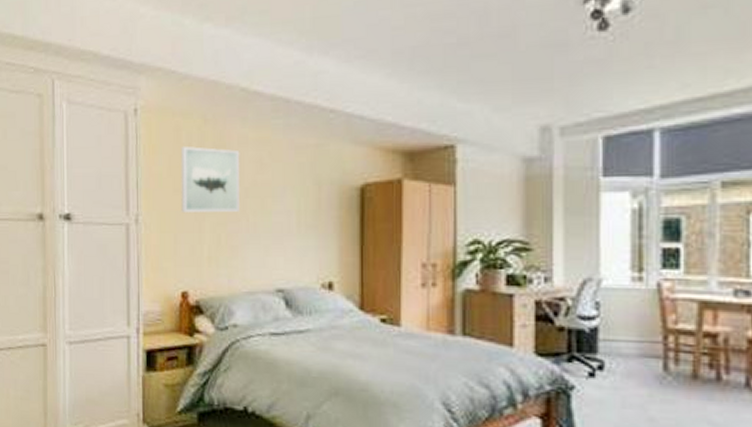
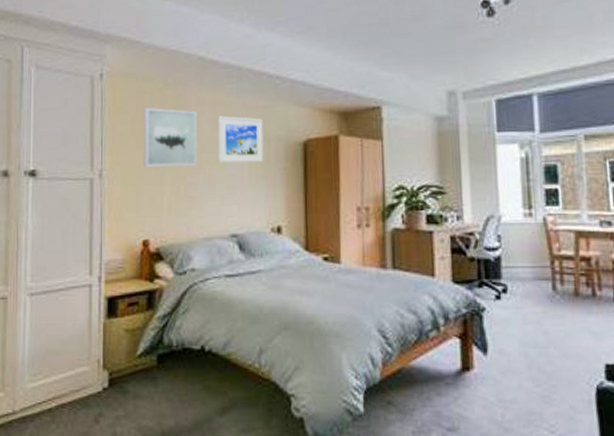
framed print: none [263,155,314,210] -> present [218,115,264,163]

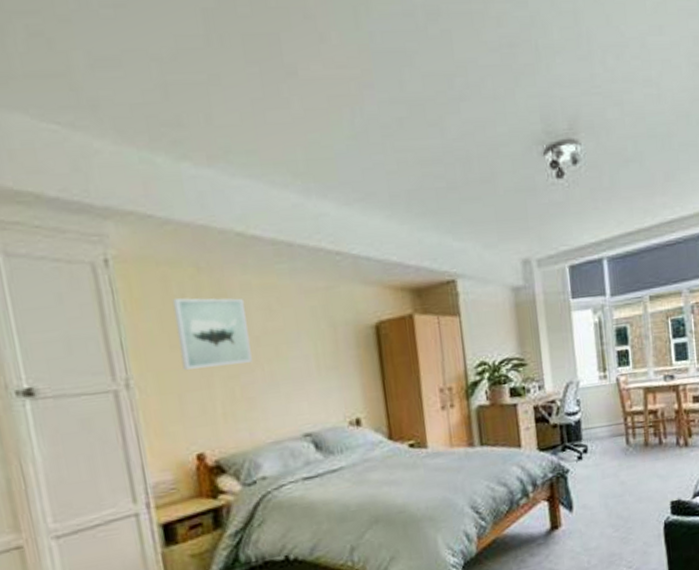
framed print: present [218,115,264,163] -> none [271,301,332,356]

